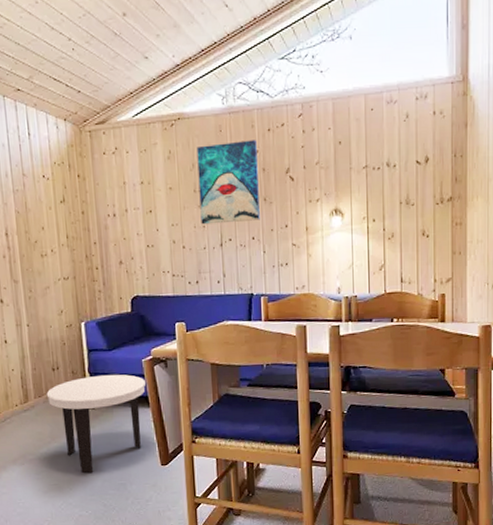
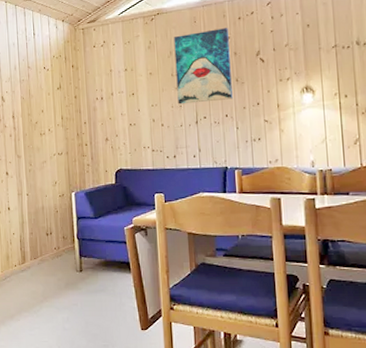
side table: present [46,374,146,474] -> none [41,240,127,333]

